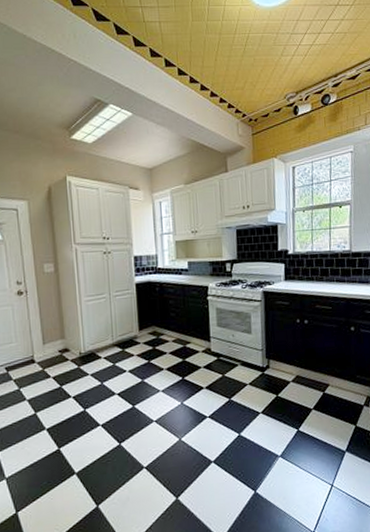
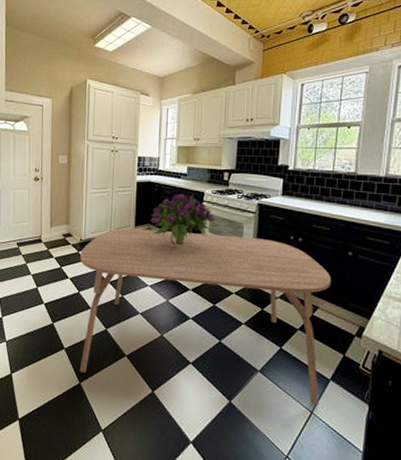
dining table: none [81,325,338,496] -> present [79,228,331,406]
bouquet: none [155,289,222,345] -> present [150,194,215,246]

